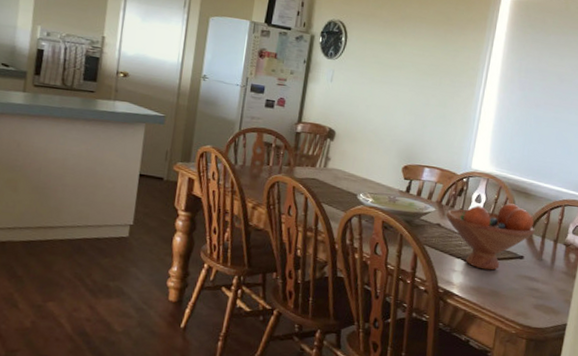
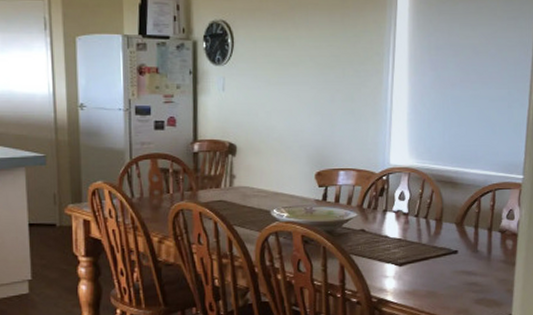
fruit bowl: present [446,203,535,271] -> none [369,196,466,271]

